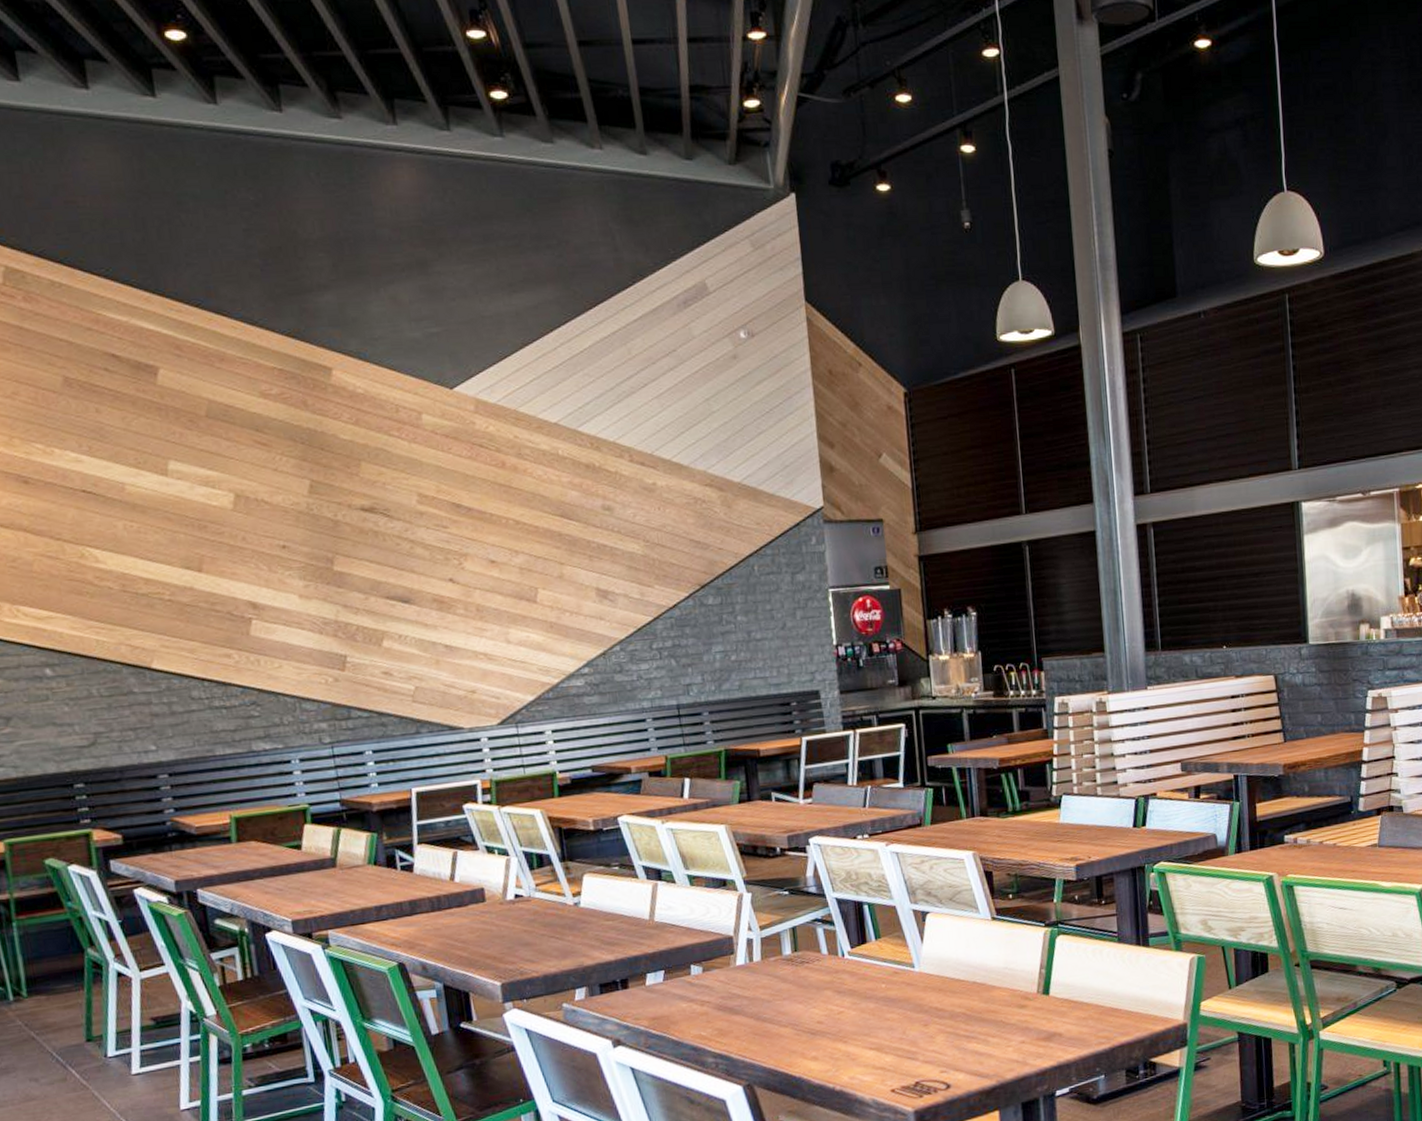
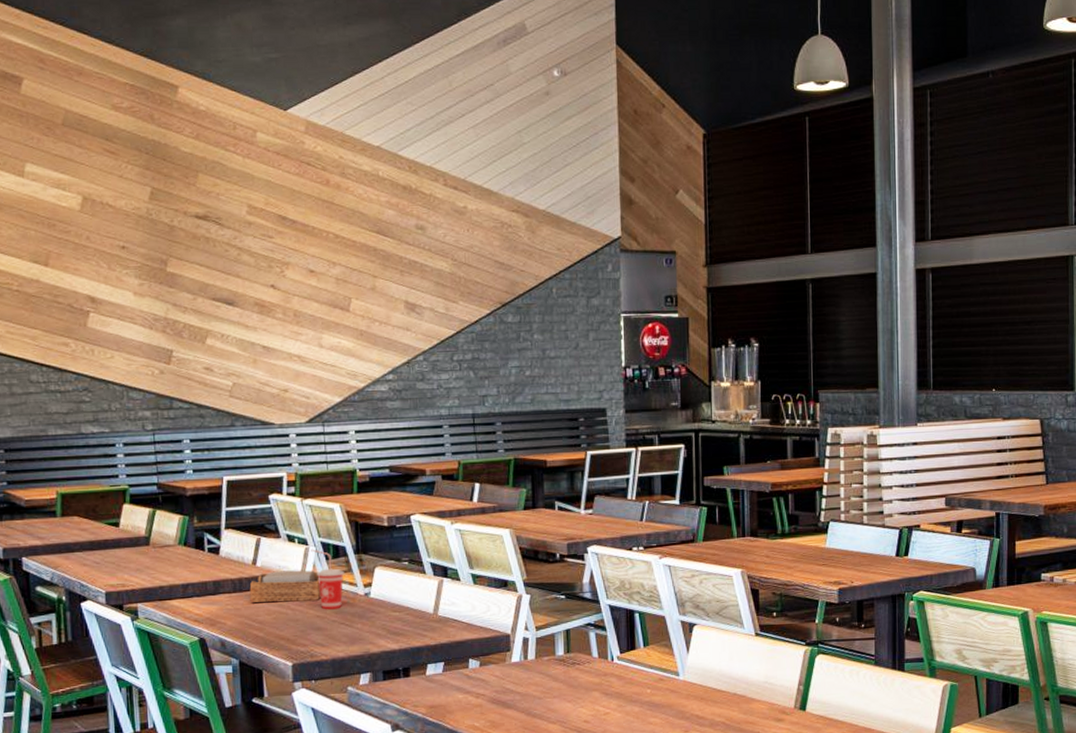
napkin holder: none [448,882,527,922] -> present [249,570,321,603]
beverage cup: none [512,859,551,924] -> present [311,549,344,610]

